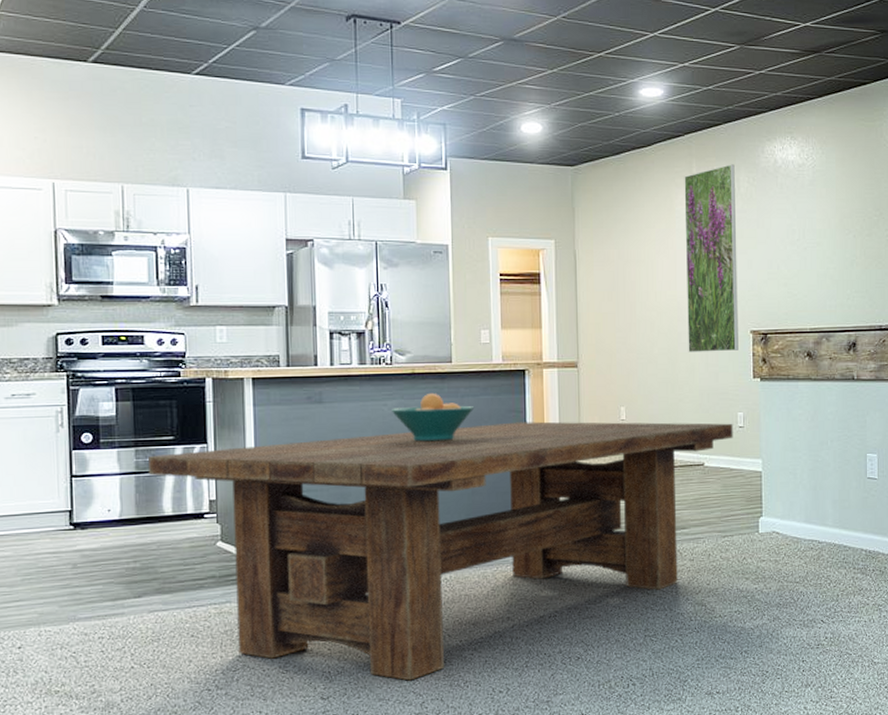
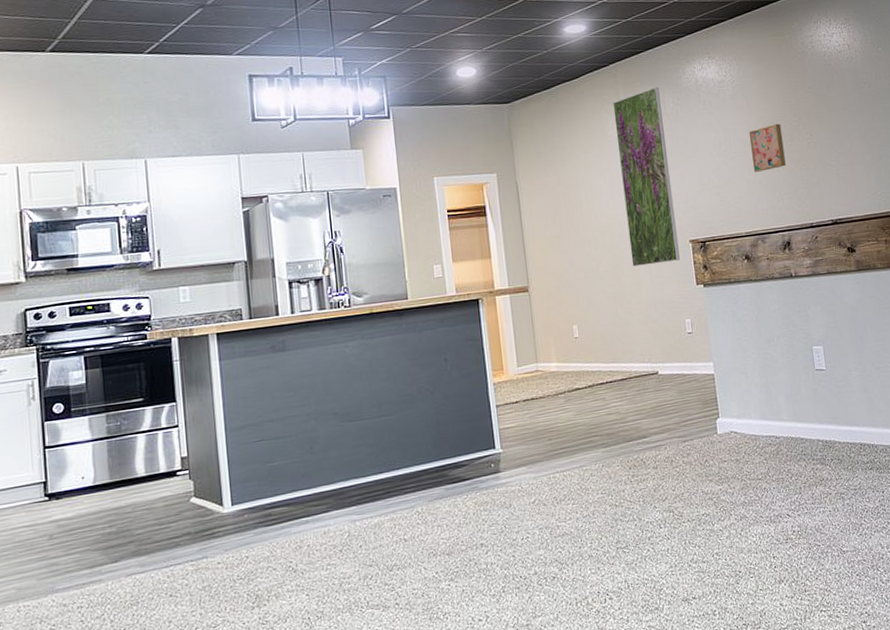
dining table: present [148,421,733,681] -> none [119,330,684,619]
fruit bowl: present [390,394,474,442] -> none [352,331,432,379]
wall art: none [825,216,861,266] -> present [748,123,786,172]

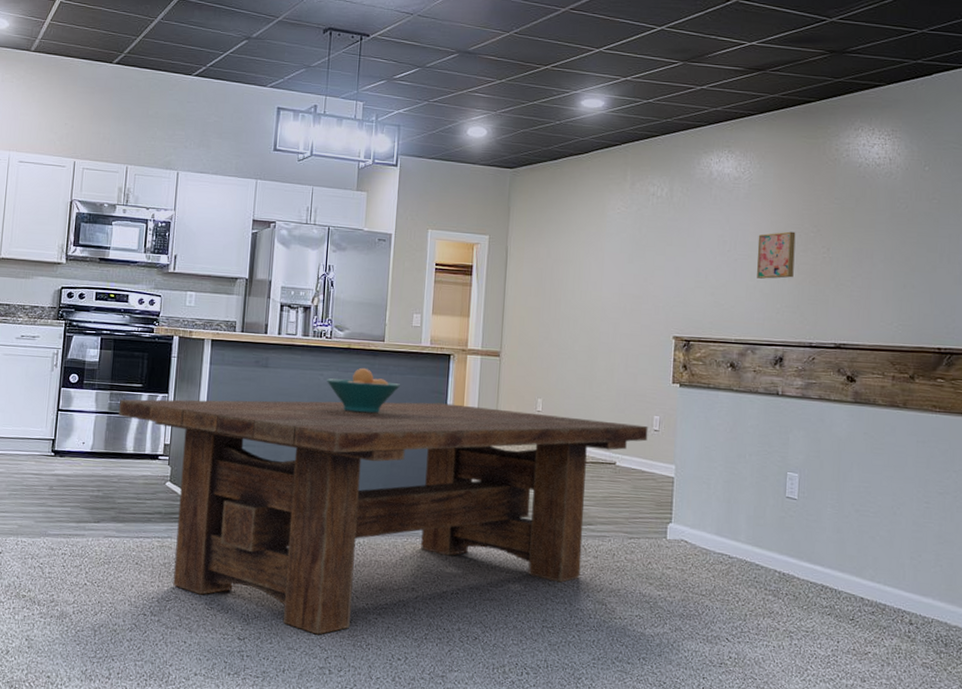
dining table: none [119,330,684,619] -> present [119,399,648,635]
fruit bowl: none [352,331,432,379] -> present [326,368,400,414]
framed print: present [613,87,680,267] -> none [608,174,669,355]

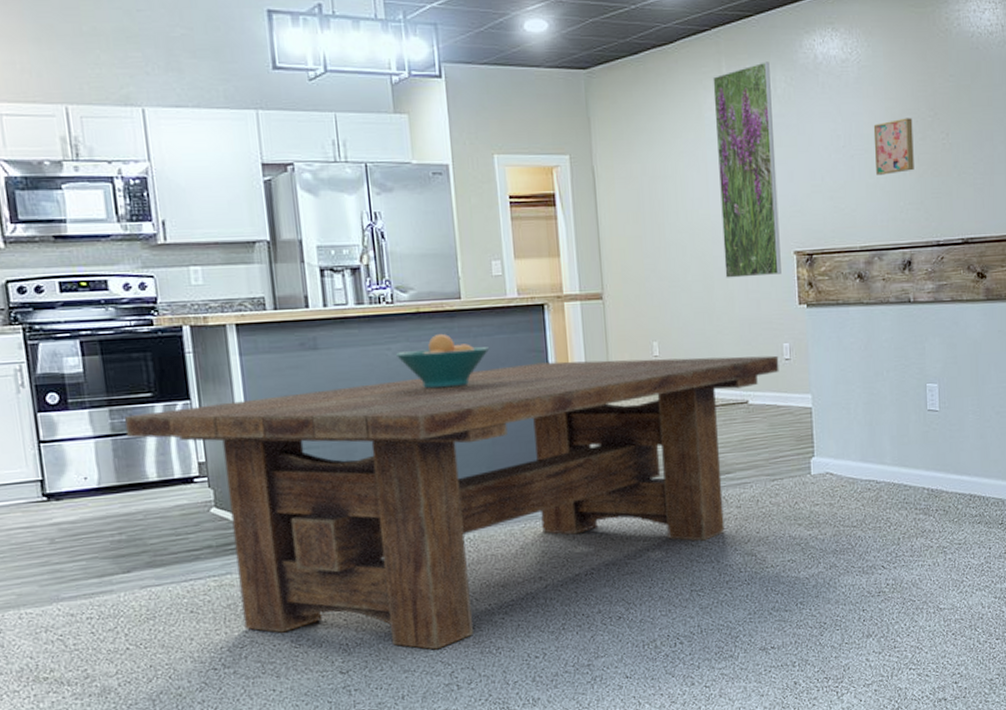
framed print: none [608,174,669,355] -> present [713,62,781,278]

